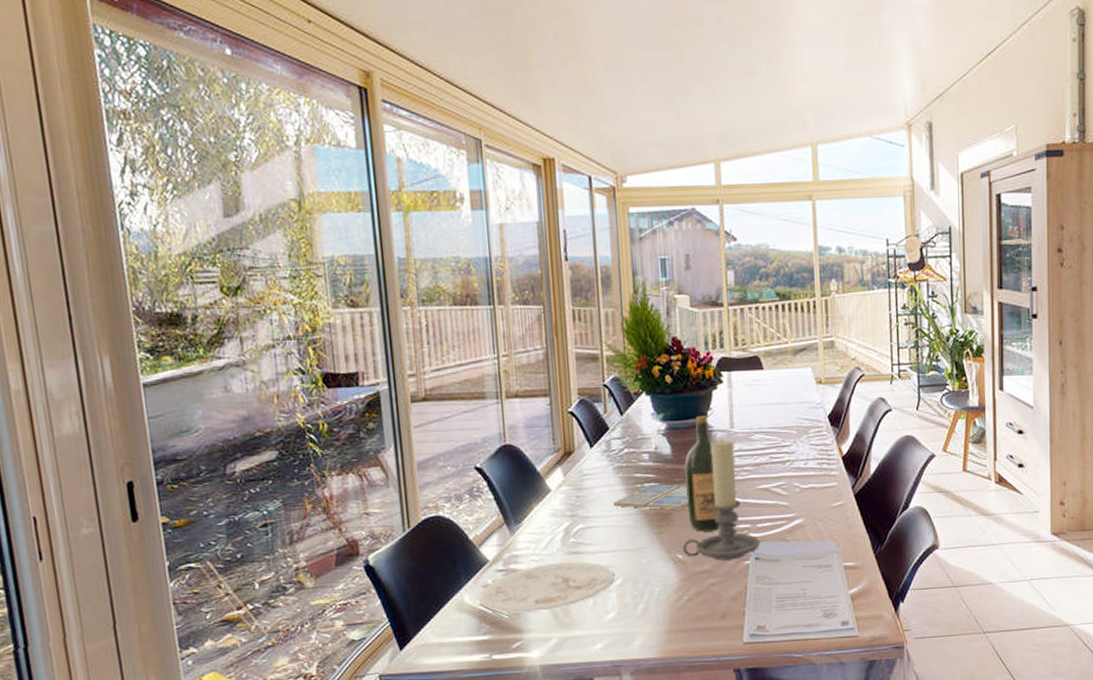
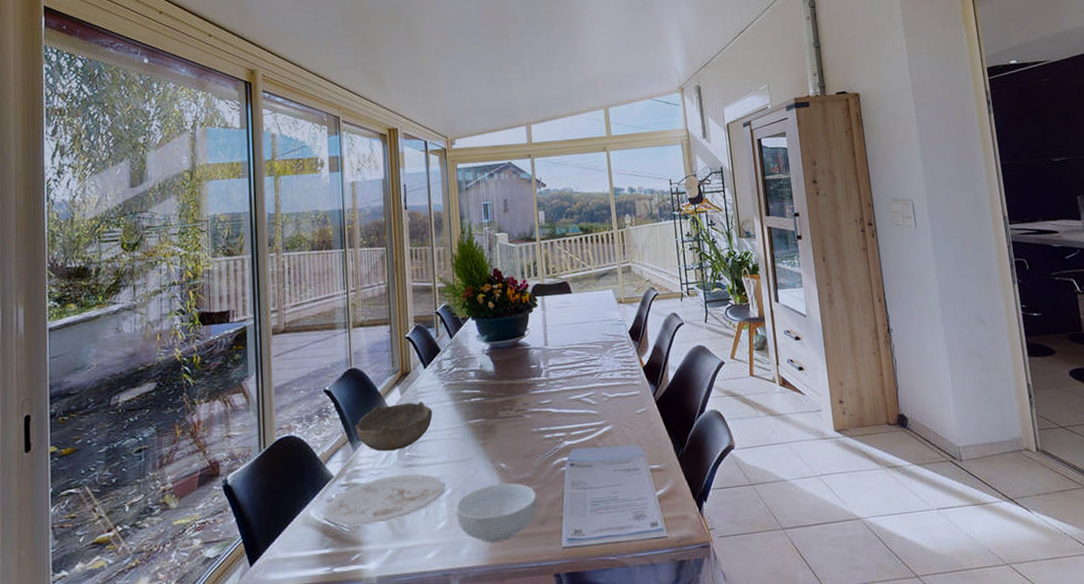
bowl: none [511,484,601,537] -> present [354,401,433,452]
drink coaster: present [613,484,689,510] -> none [444,399,510,422]
cereal bowl: none [627,574,717,635] -> present [456,482,537,542]
candle holder: present [683,439,760,561] -> none [506,356,574,468]
wine bottle: present [684,416,720,532] -> none [506,336,538,442]

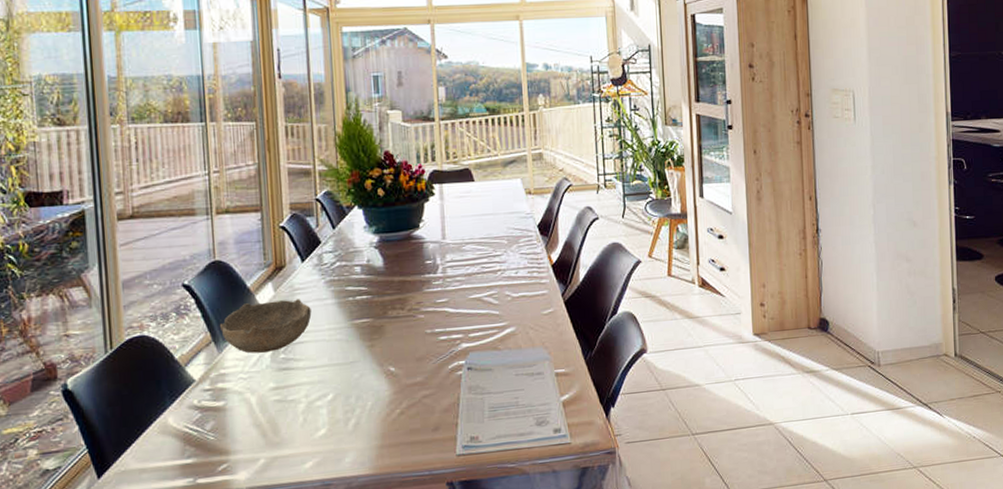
plate: present [323,474,445,526] -> none [183,378,326,434]
cereal bowl: present [456,482,537,542] -> none [338,387,430,451]

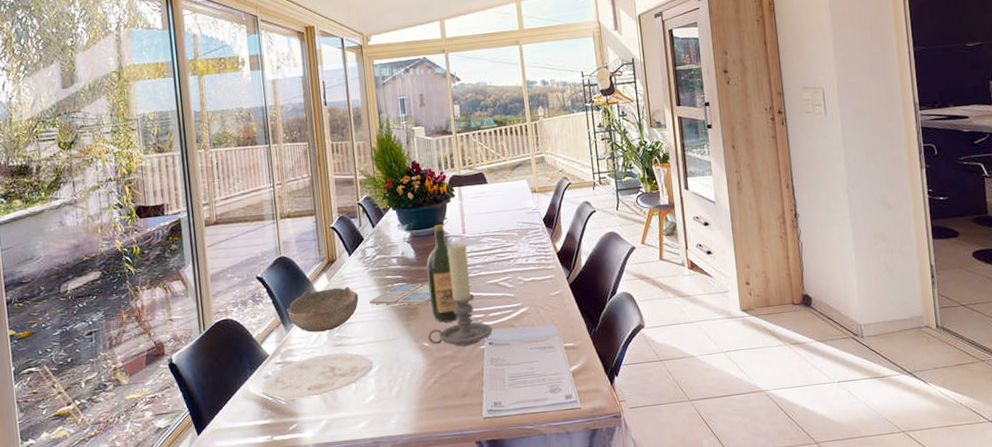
plate: none [183,378,326,434] -> present [261,352,373,400]
drink coaster: none [324,297,401,322] -> present [369,283,431,305]
candle holder: none [395,250,472,372] -> present [428,243,492,347]
wine bottle: none [397,228,433,344] -> present [426,224,458,323]

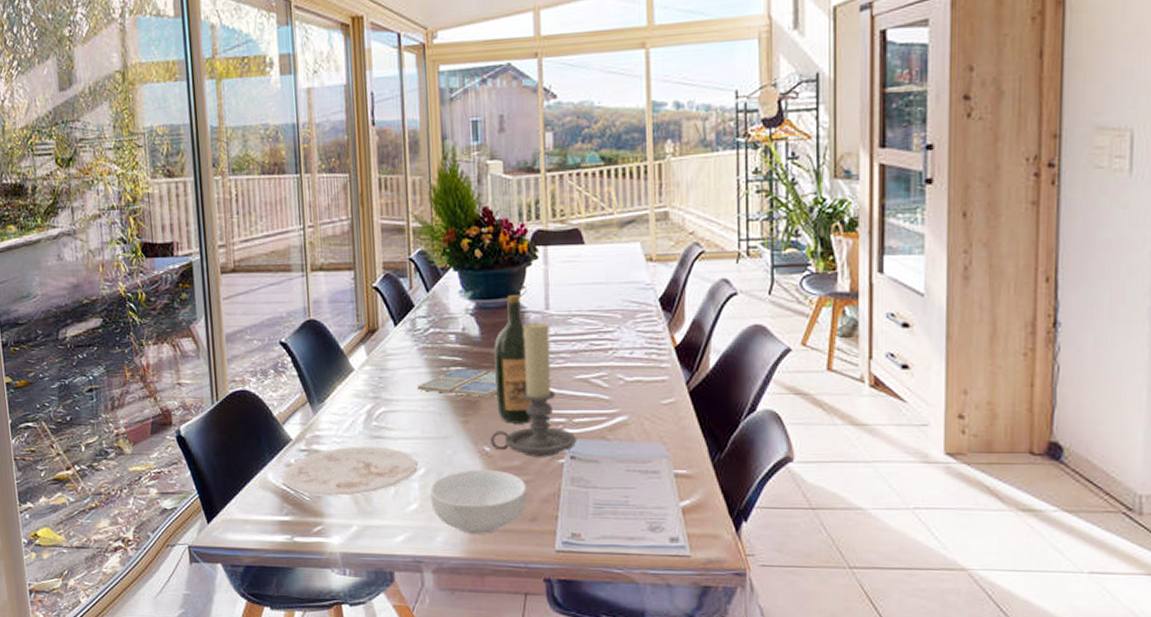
bowl: present [286,287,359,333] -> none [314,365,404,418]
cereal bowl: none [383,360,459,414] -> present [430,469,527,534]

